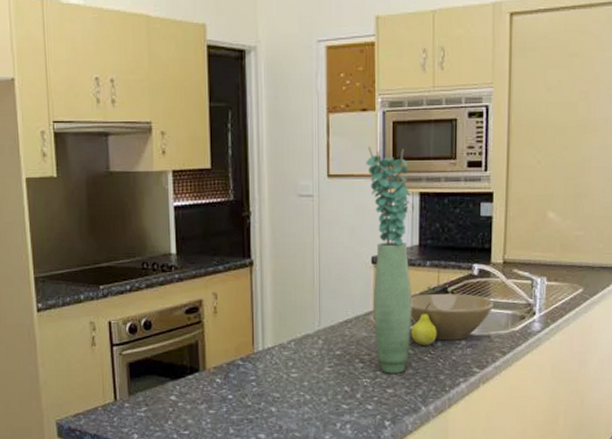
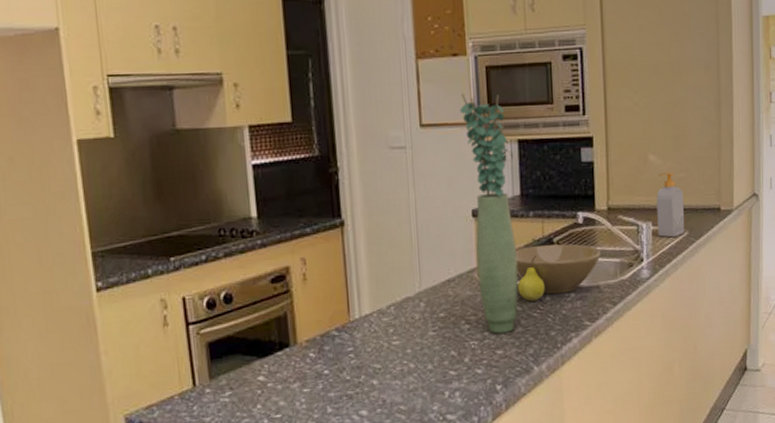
soap bottle: none [552,230,581,294] -> present [656,172,685,238]

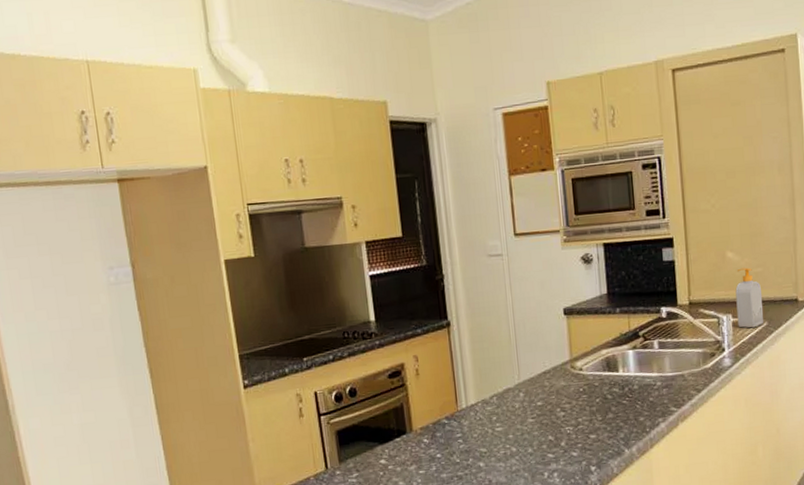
vase: present [460,93,518,334] -> none [550,203,608,420]
bowl: present [515,244,601,295] -> none [604,336,684,384]
fruit: present [518,255,545,302] -> none [607,347,633,391]

